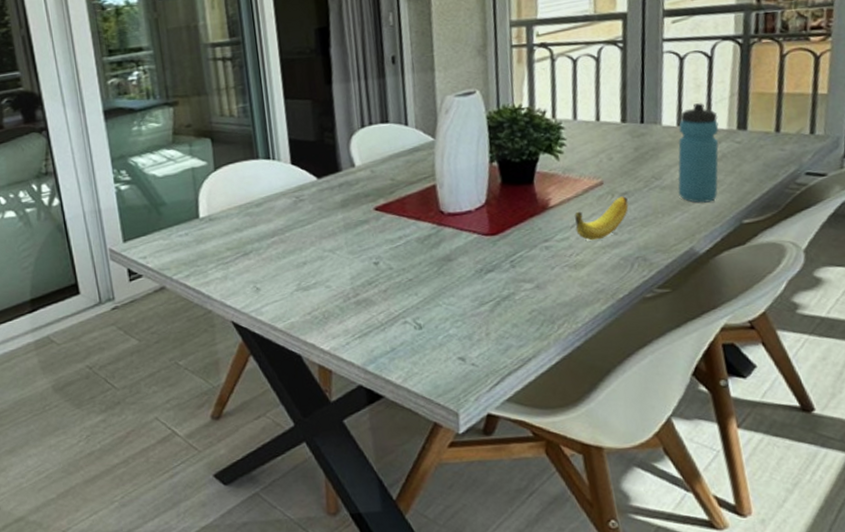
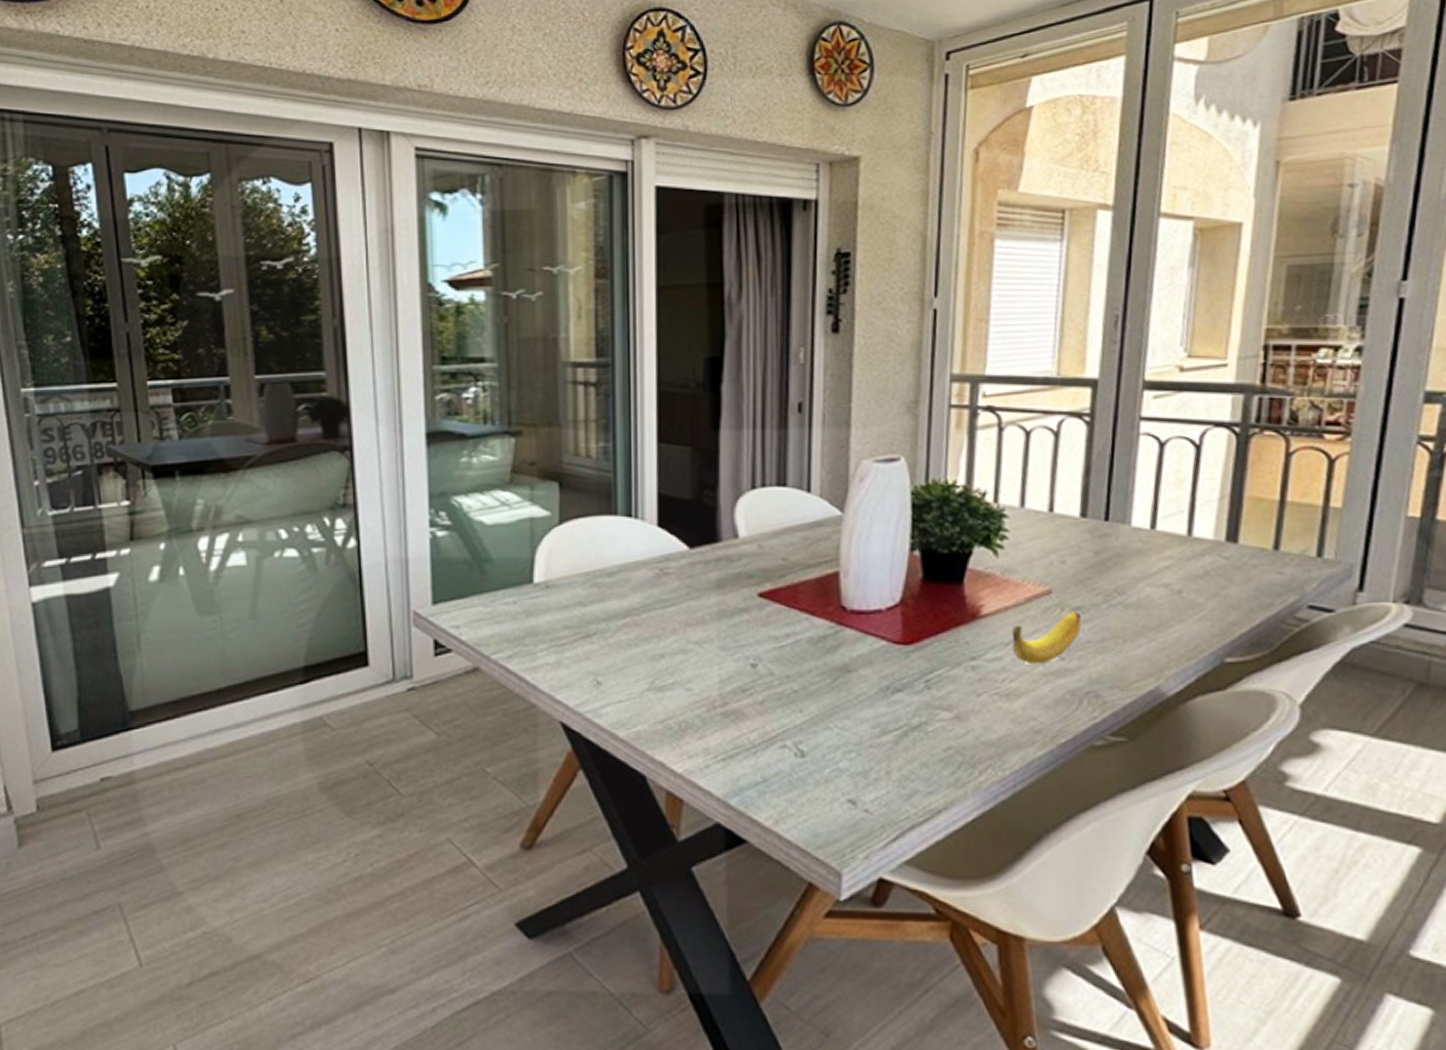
water bottle: present [677,103,719,203] -> none [1145,503,1203,631]

